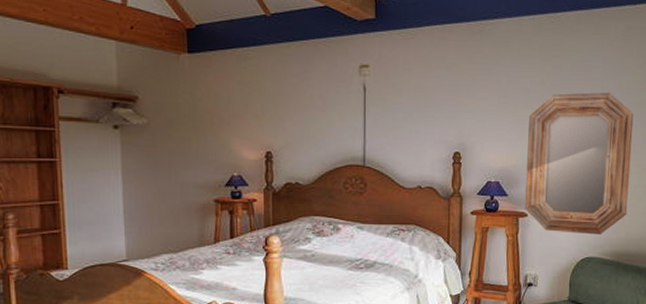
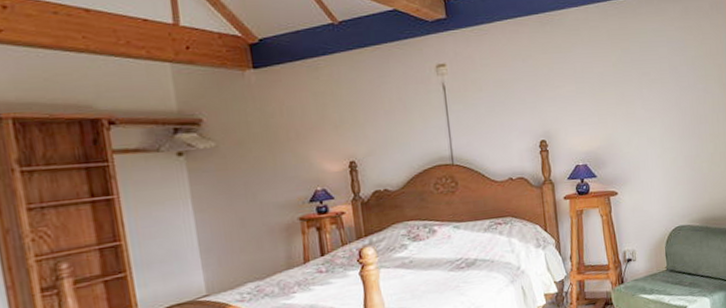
home mirror: present [525,92,634,235] -> none [607,69,708,206]

